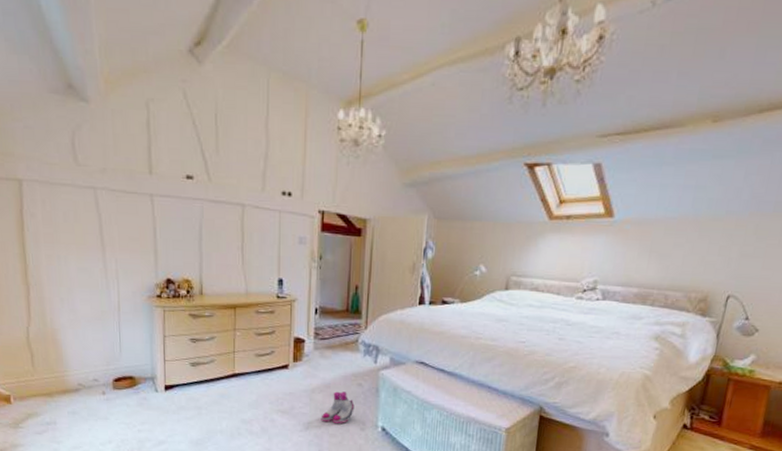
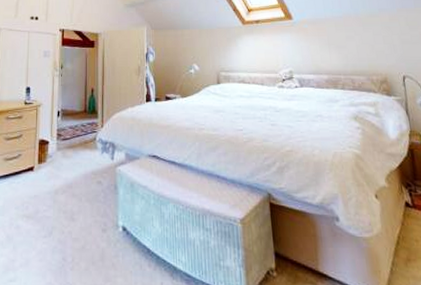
boots: present [321,391,355,424] -> none [64,191,95,227]

